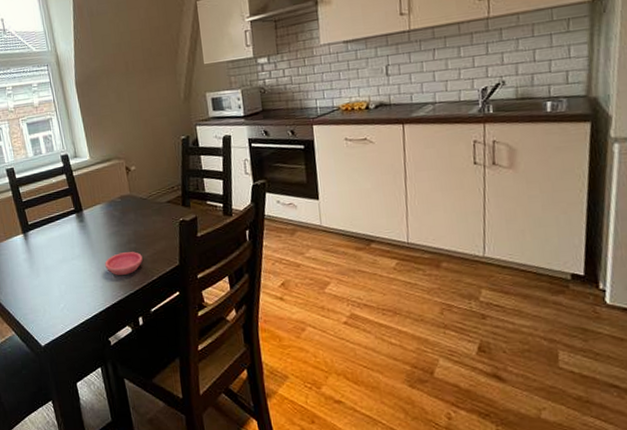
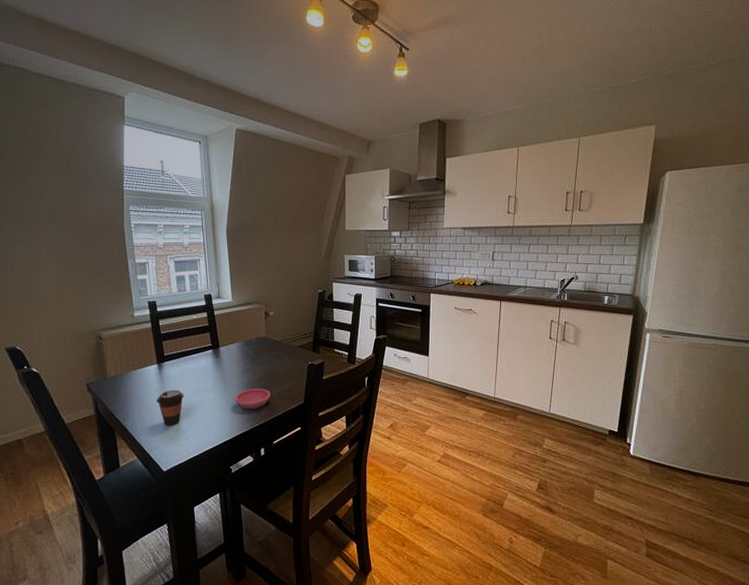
coffee cup: none [26,259,53,298] -> present [157,389,184,425]

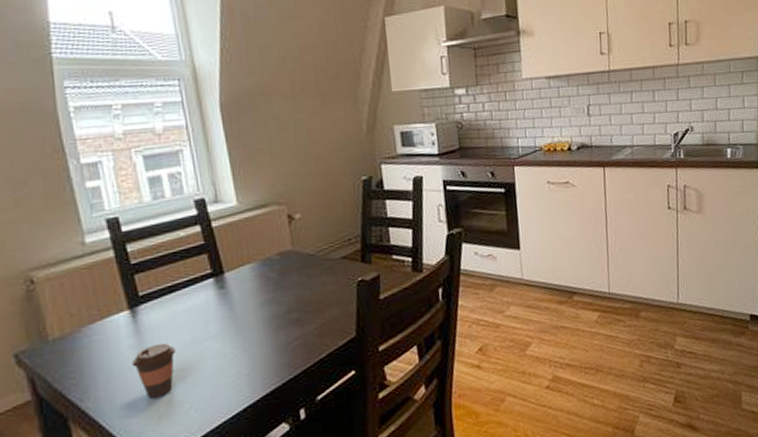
saucer: present [235,389,271,409] -> none [254,323,308,357]

